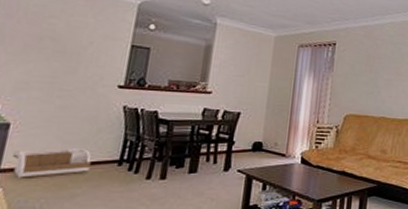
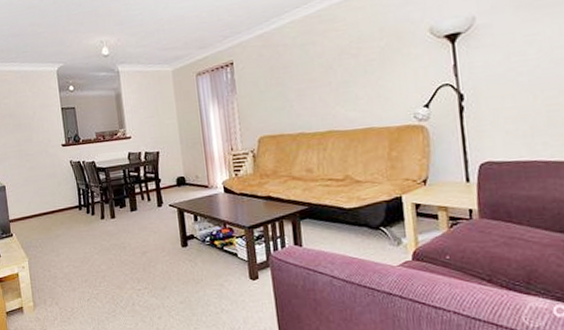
storage bin: present [13,148,92,178] -> none [13,199,62,226]

